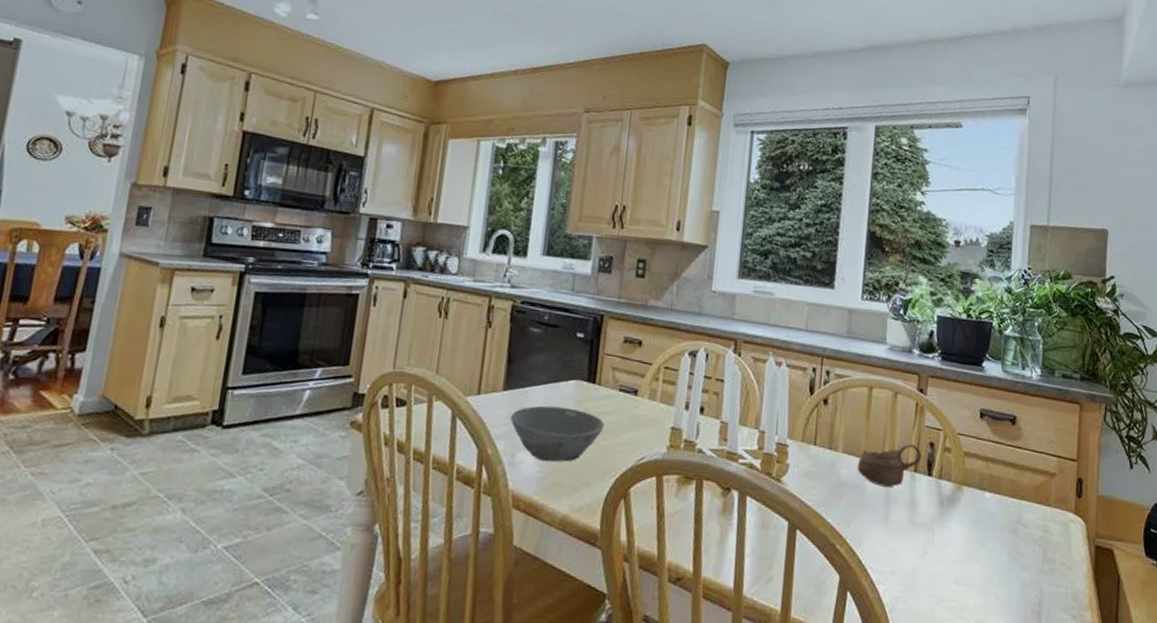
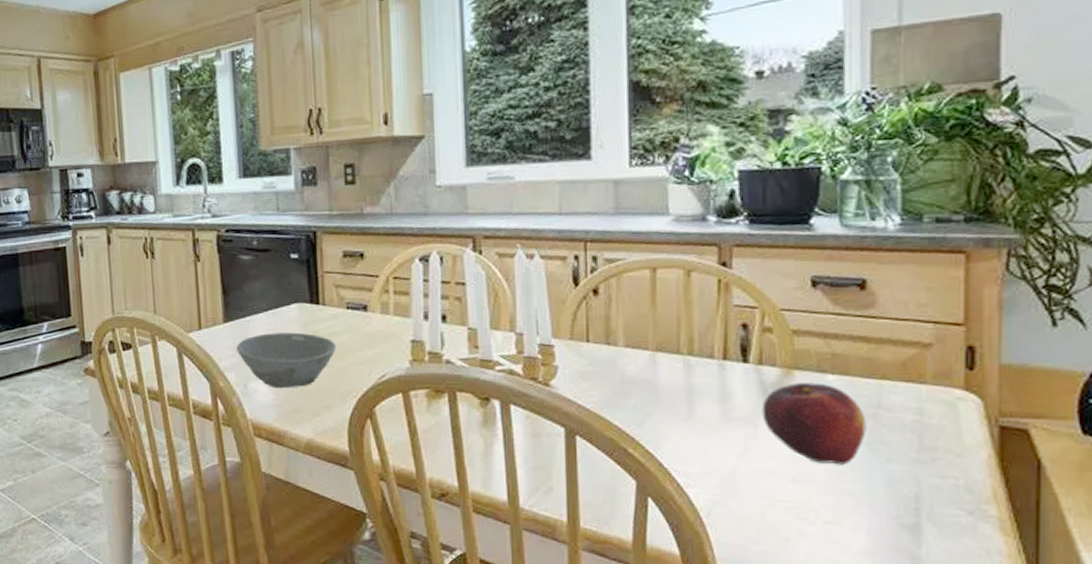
cup: present [857,443,922,487] -> none [645,327,733,380]
fruit: none [938,497,1010,571] -> present [762,383,866,465]

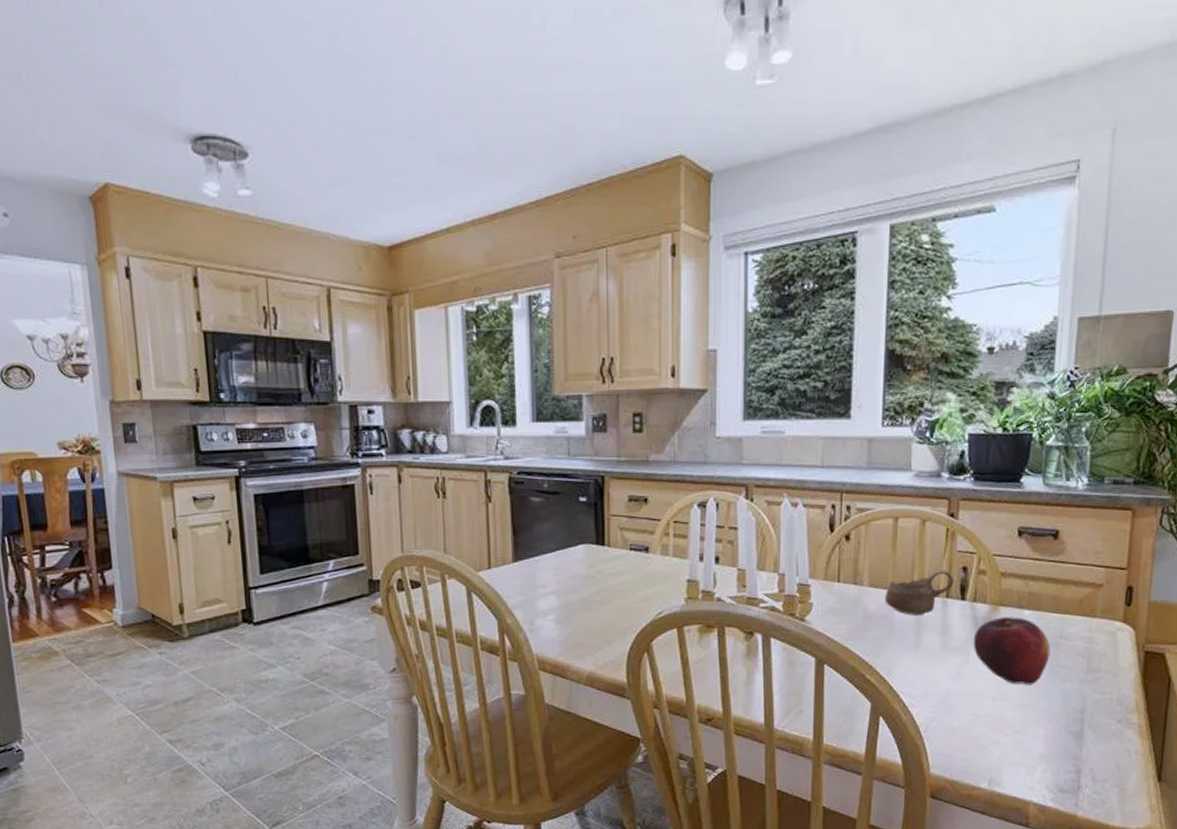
bowl: present [236,332,337,389] -> none [525,572,619,625]
cup: none [645,327,733,380] -> present [884,569,955,615]

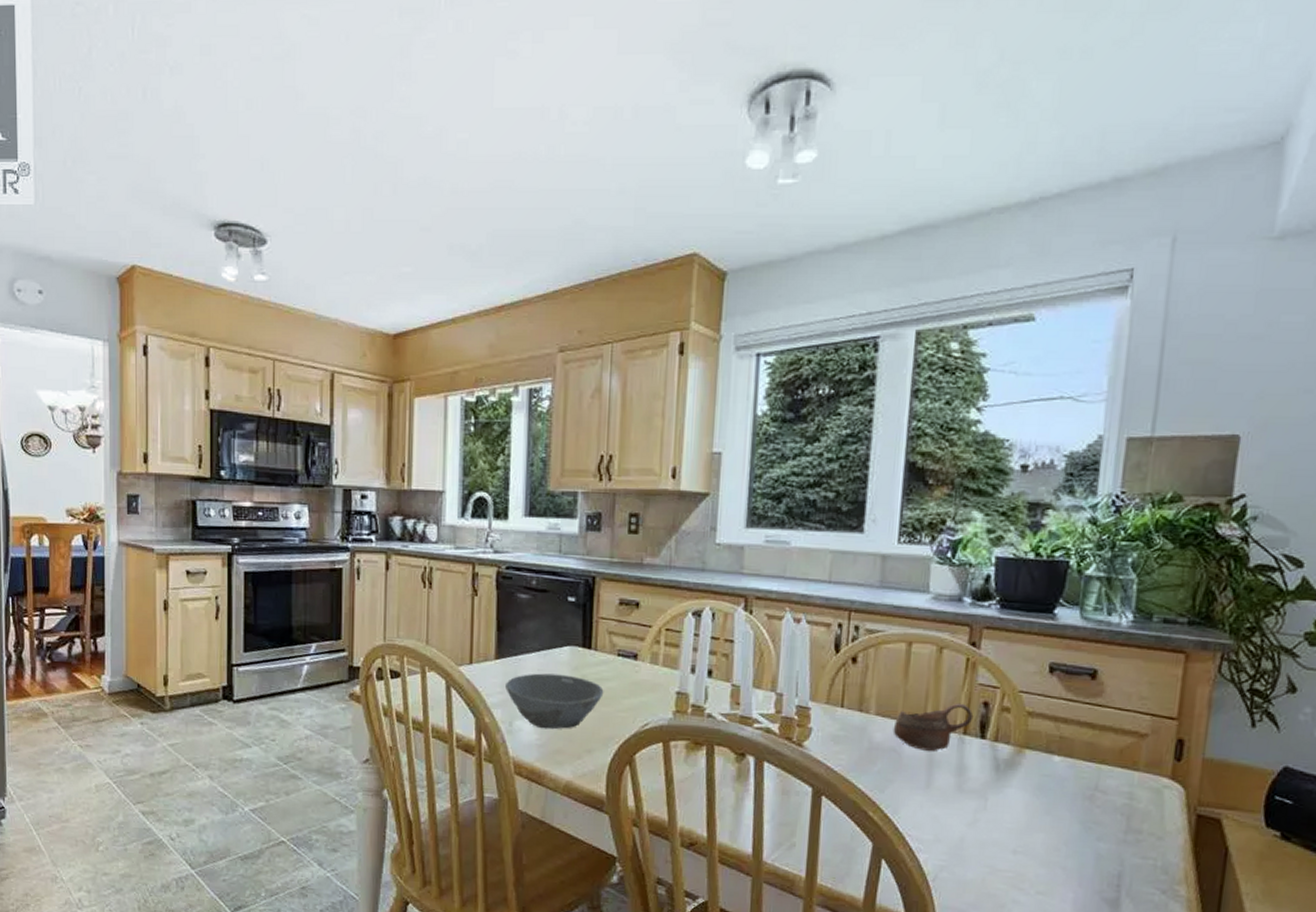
bowl: none [525,572,619,625] -> present [505,673,604,730]
fruit: present [973,617,1051,685] -> none [992,761,1084,841]

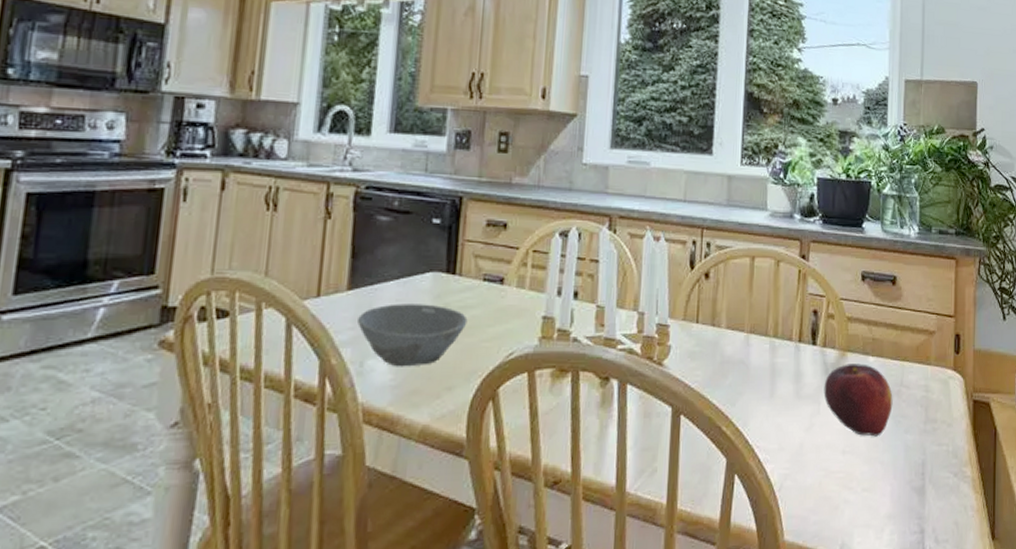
cup: present [893,703,974,751] -> none [741,312,806,360]
fruit: none [992,761,1084,841] -> present [823,364,893,437]

